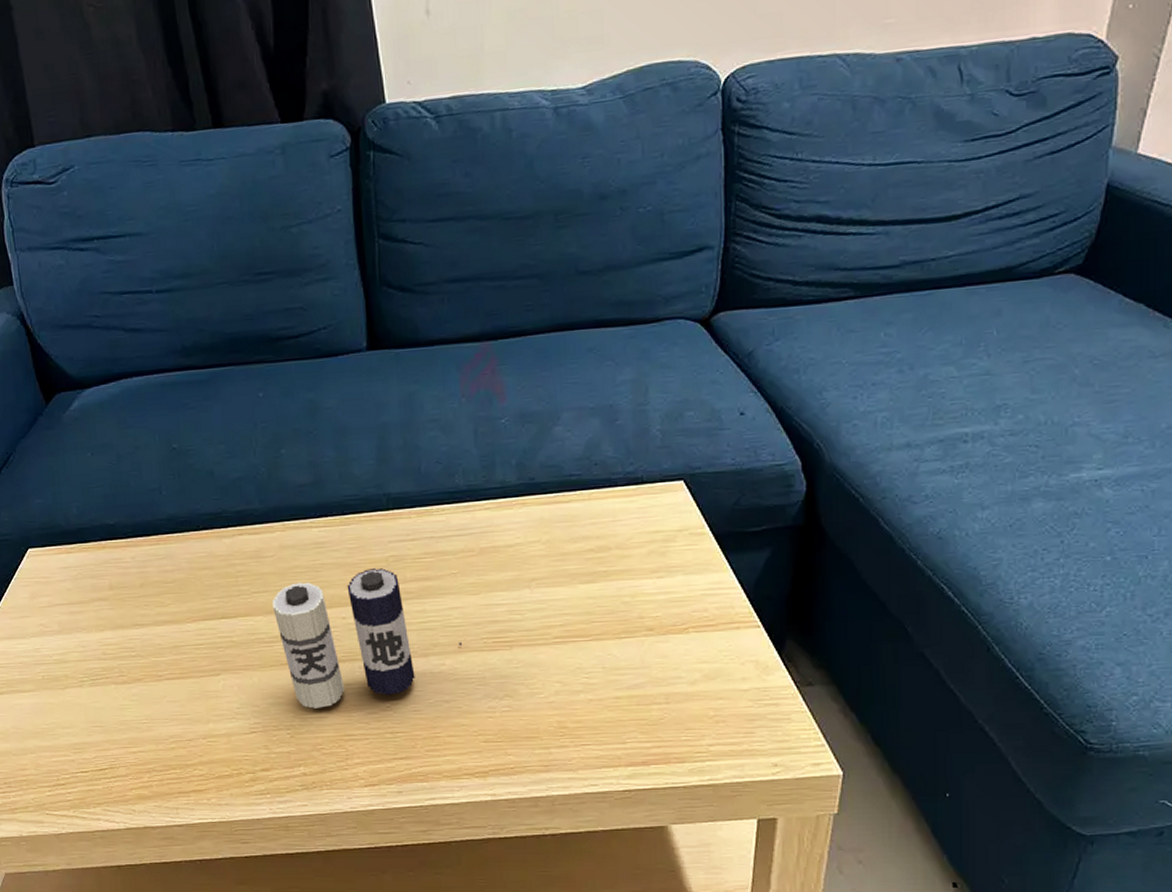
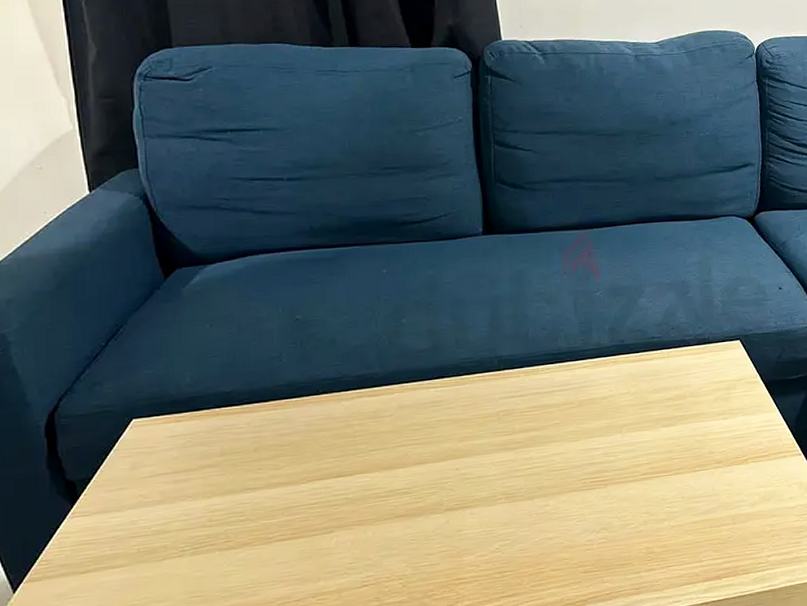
candle: present [272,567,463,709] -> none [389,421,565,557]

